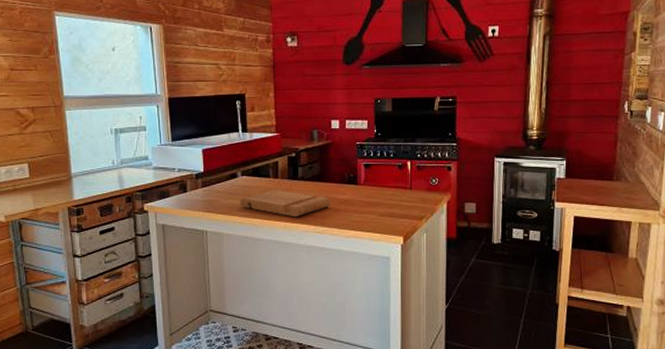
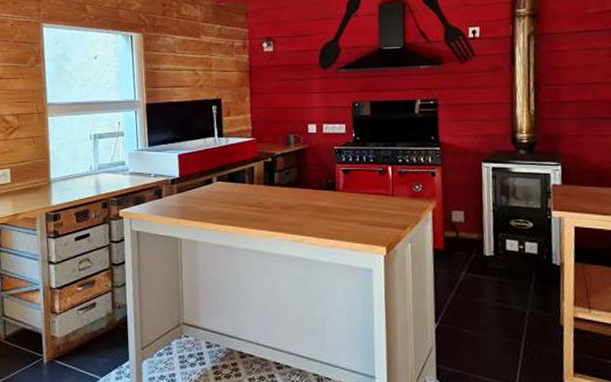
cutting board: present [240,190,331,218] -> none [215,196,309,225]

